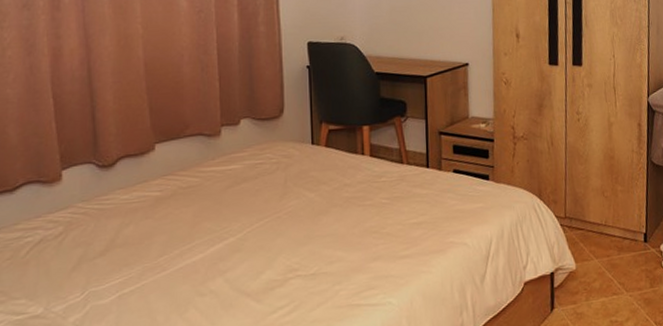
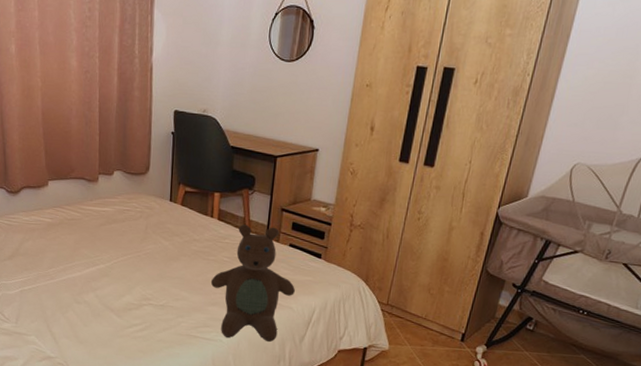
teddy bear: none [369,154,468,297] -> present [210,224,296,343]

